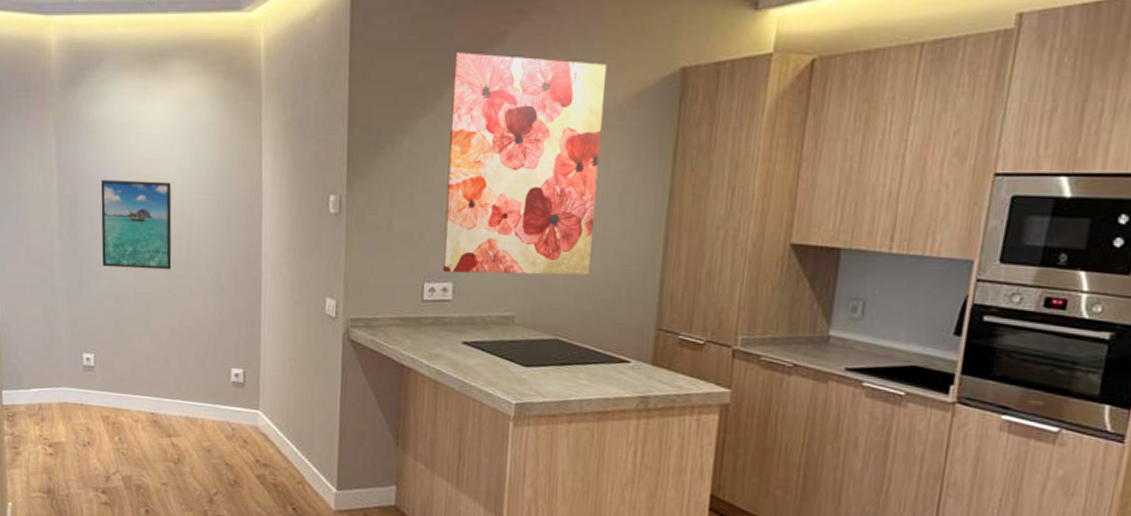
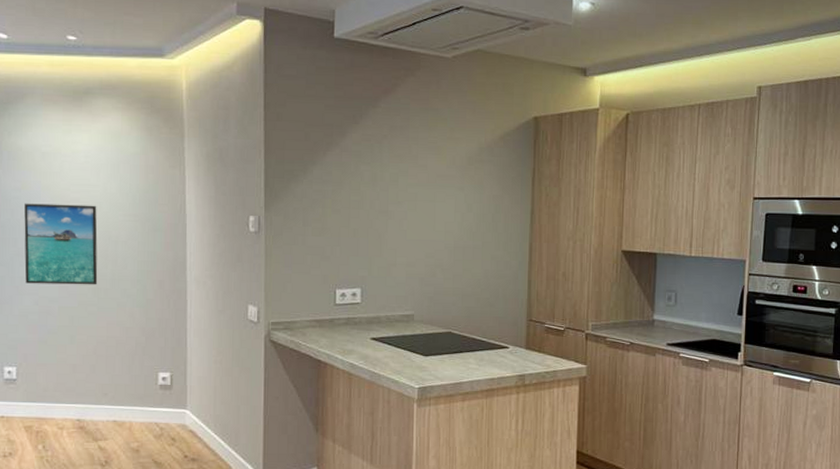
wall art: present [442,52,607,276] -> none [351,99,478,280]

